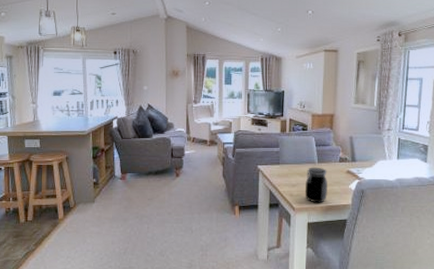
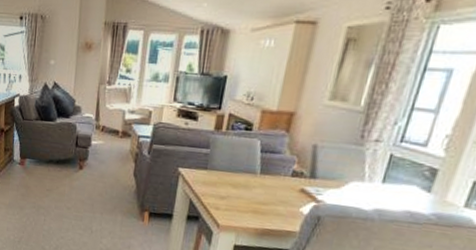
jar: present [305,167,327,203] -> none [235,178,272,224]

